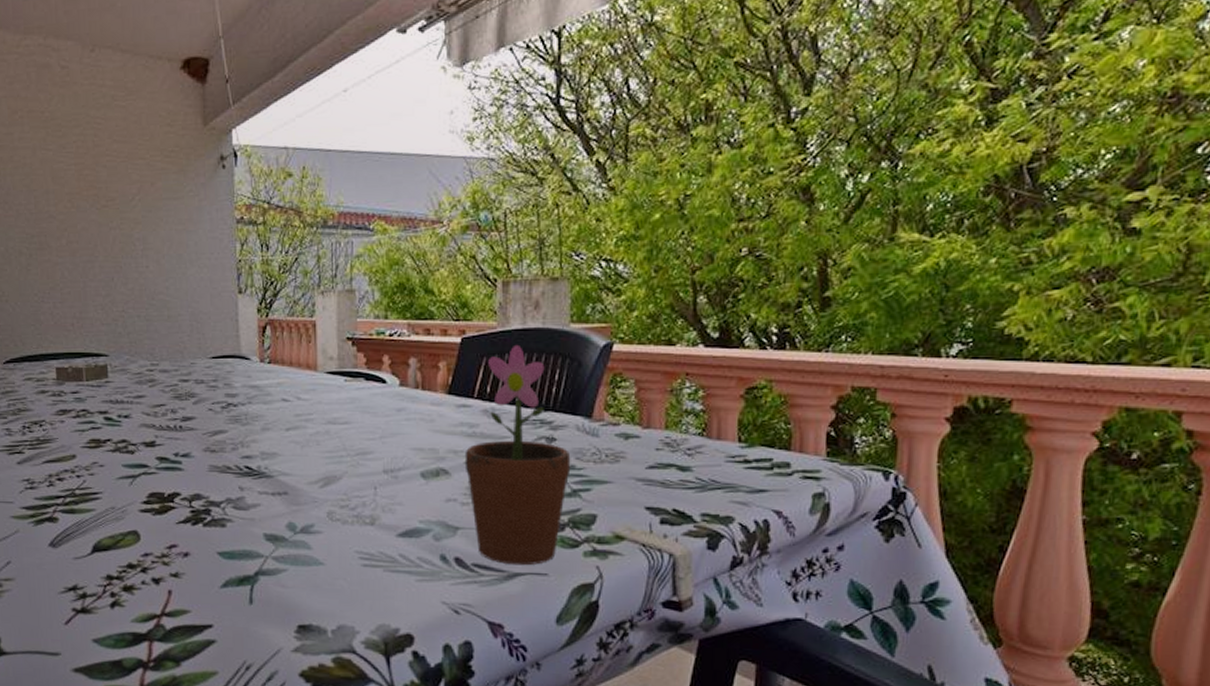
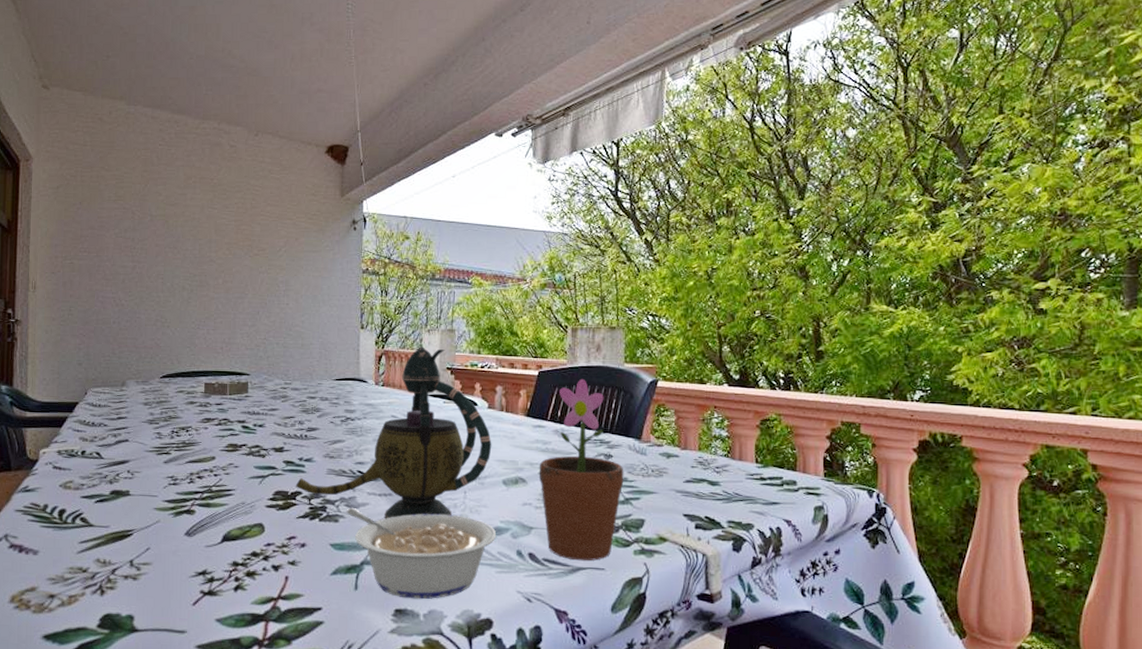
teapot: none [172,311,406,522] -> present [295,346,492,519]
legume: none [234,509,415,614] -> present [346,507,497,600]

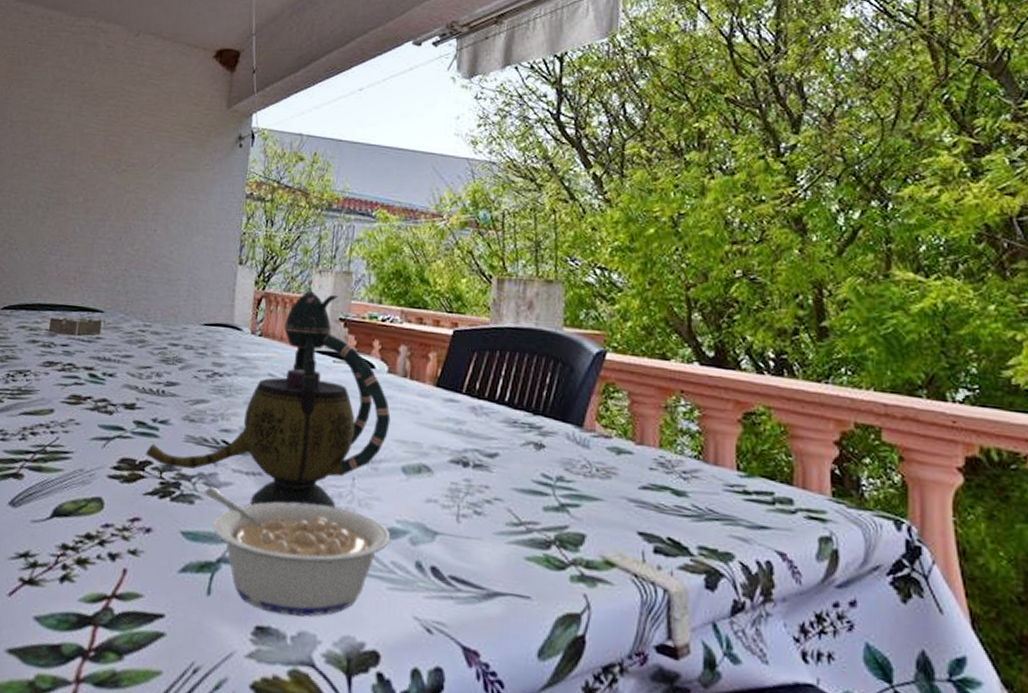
flowerpot: present [539,378,624,561] -> none [448,342,560,585]

